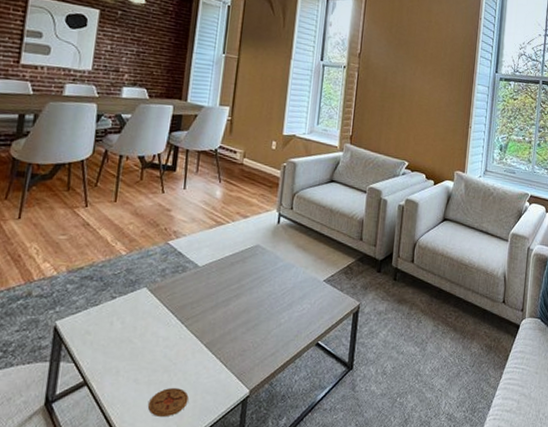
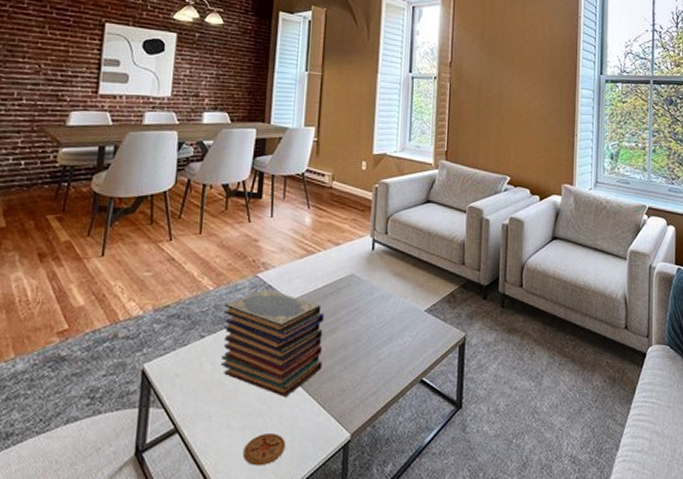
book stack: none [131,256,230,355] -> present [221,289,324,397]

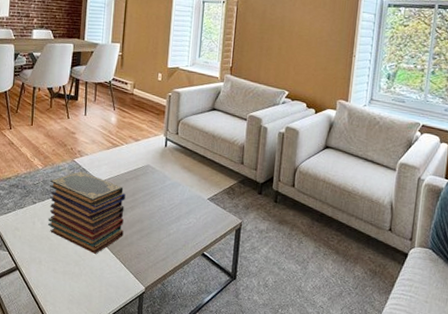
coaster: present [243,434,286,466] -> none [65,278,95,302]

